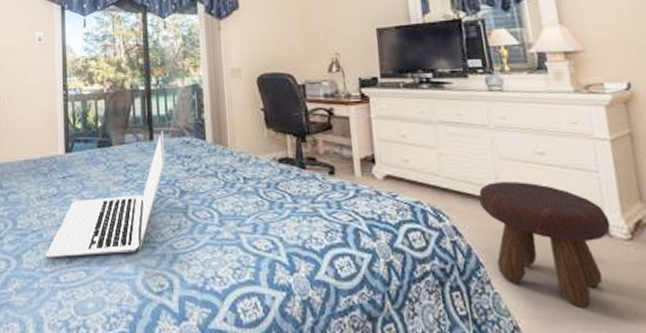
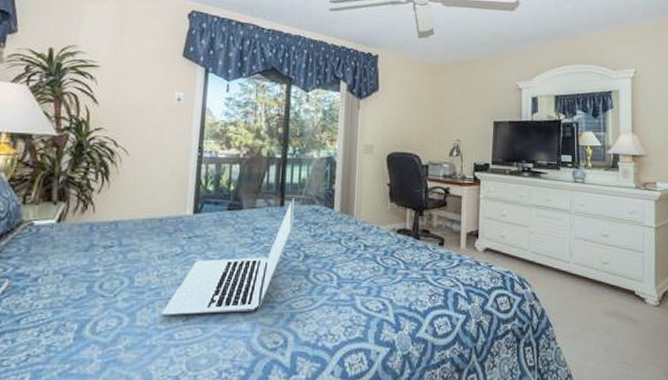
footstool: present [478,182,611,307] -> none [555,257,646,359]

